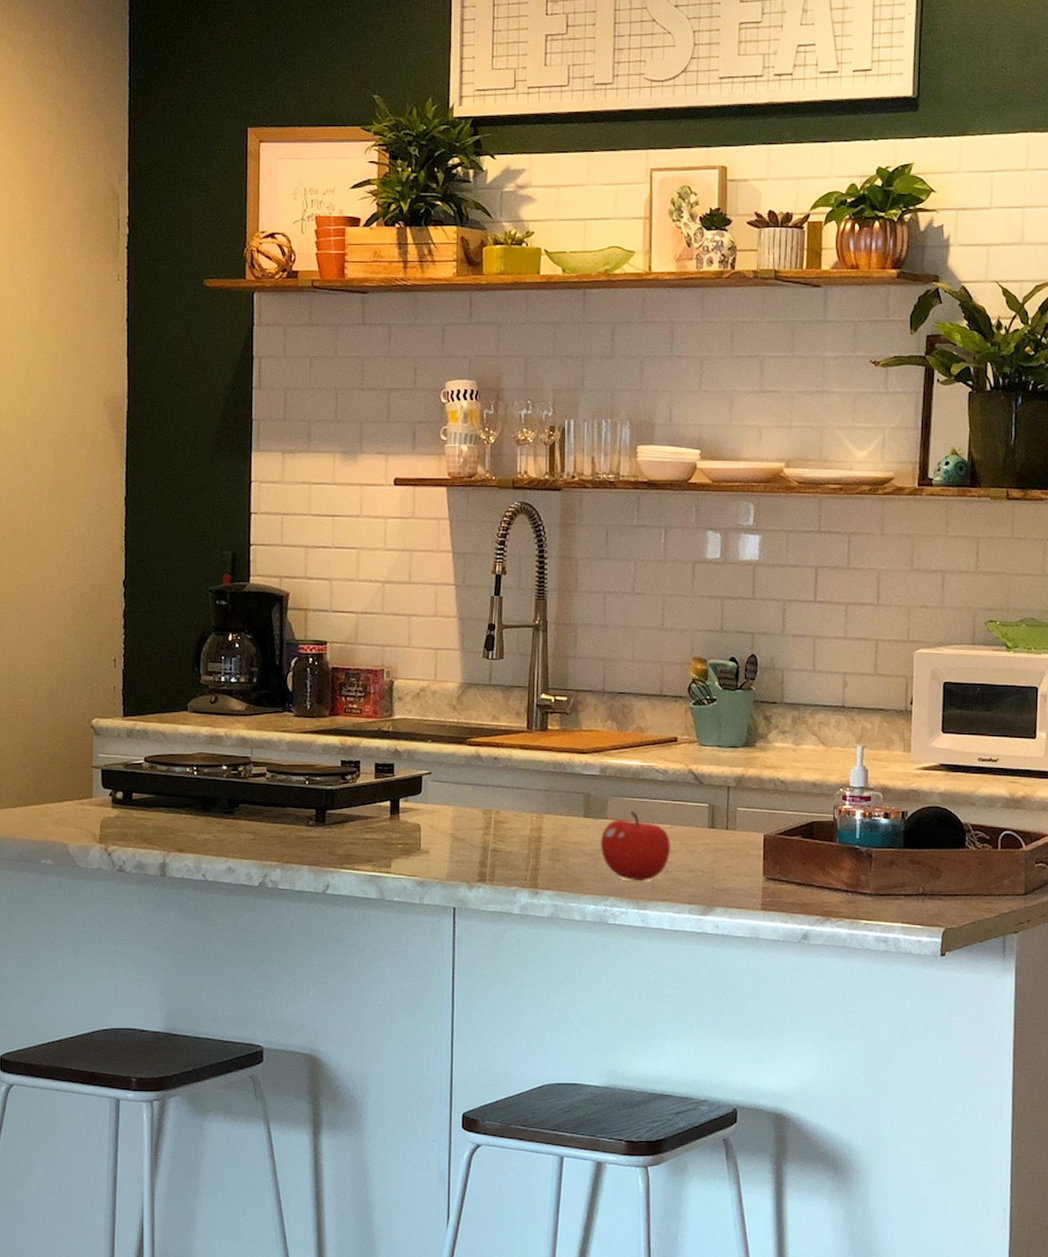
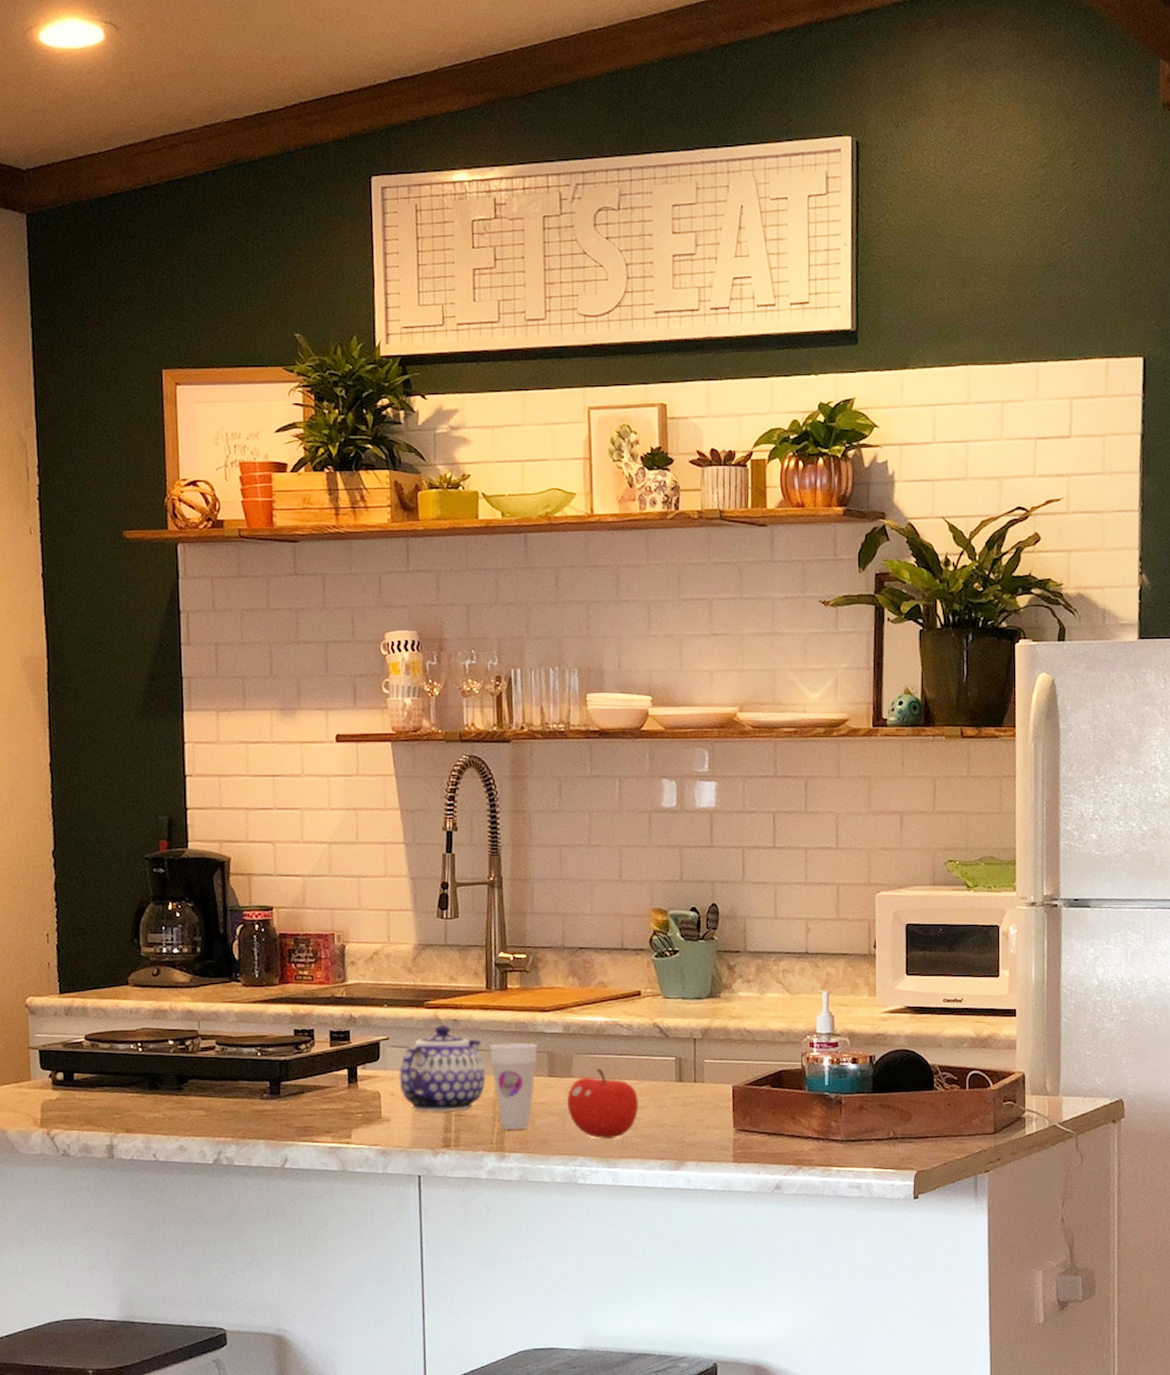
teapot: none [439,762,523,848] -> present [399,1025,486,1113]
cup: none [528,782,574,867] -> present [490,1042,538,1129]

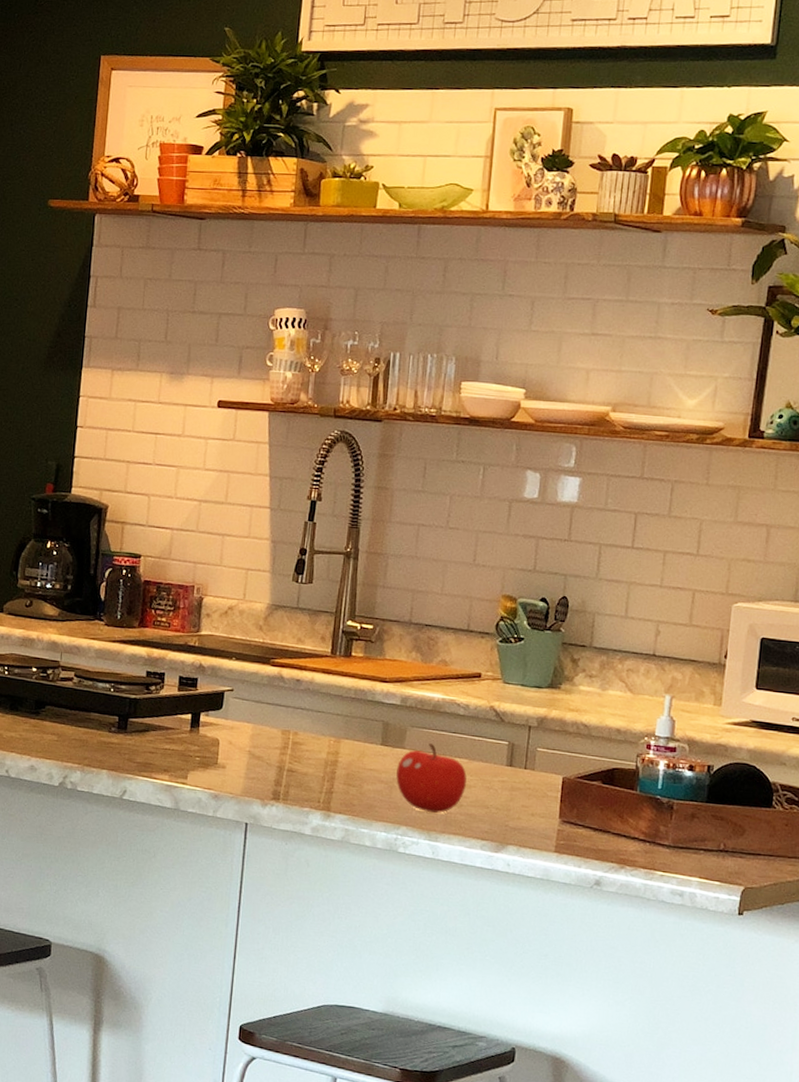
teapot: present [399,1025,486,1113] -> none [238,683,321,768]
cup: present [490,1042,538,1129] -> none [327,707,374,792]

